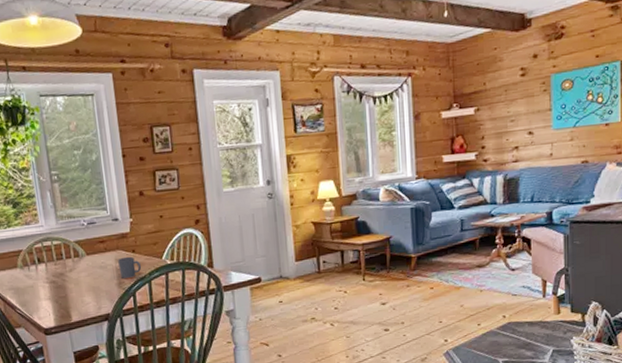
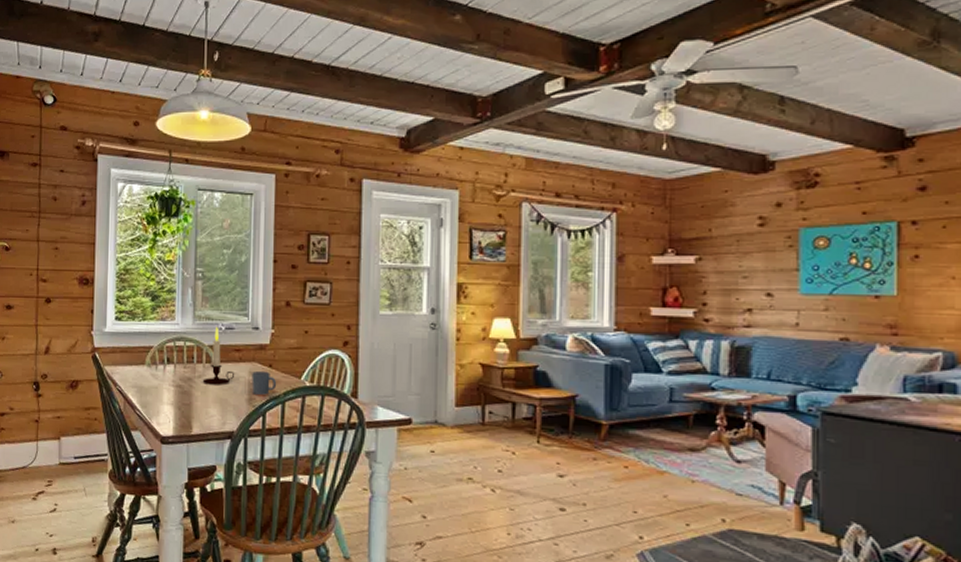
candle: none [74,223,103,277] -> present [202,326,235,385]

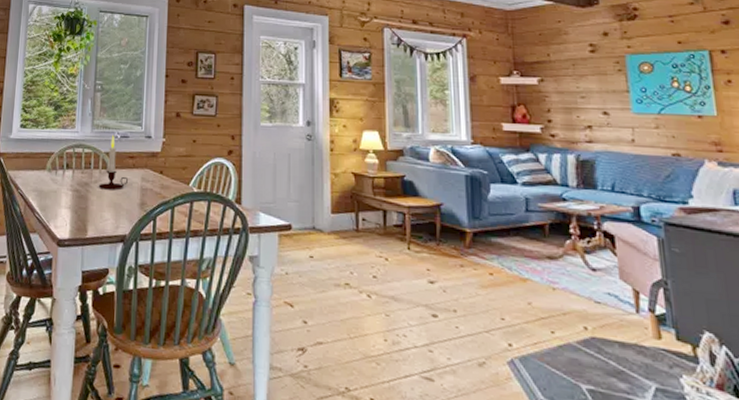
mug: present [252,370,277,396] -> none [143,177,167,202]

